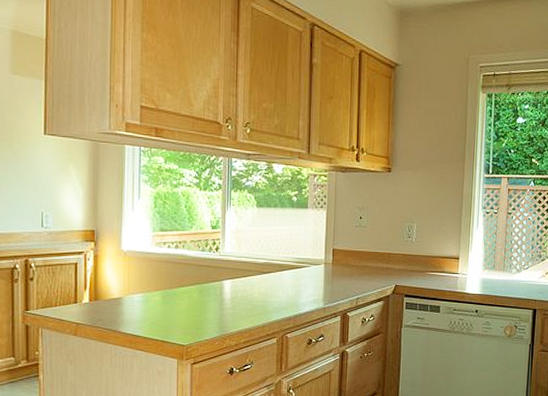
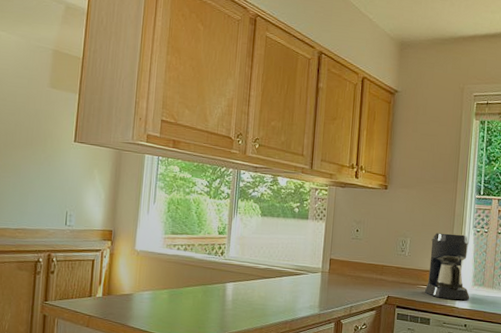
coffee maker: none [433,216,481,286] -> present [424,233,470,301]

